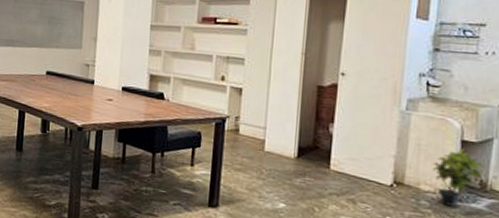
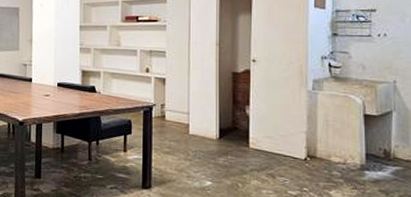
potted plant: present [432,148,487,207] -> none [340,121,388,176]

